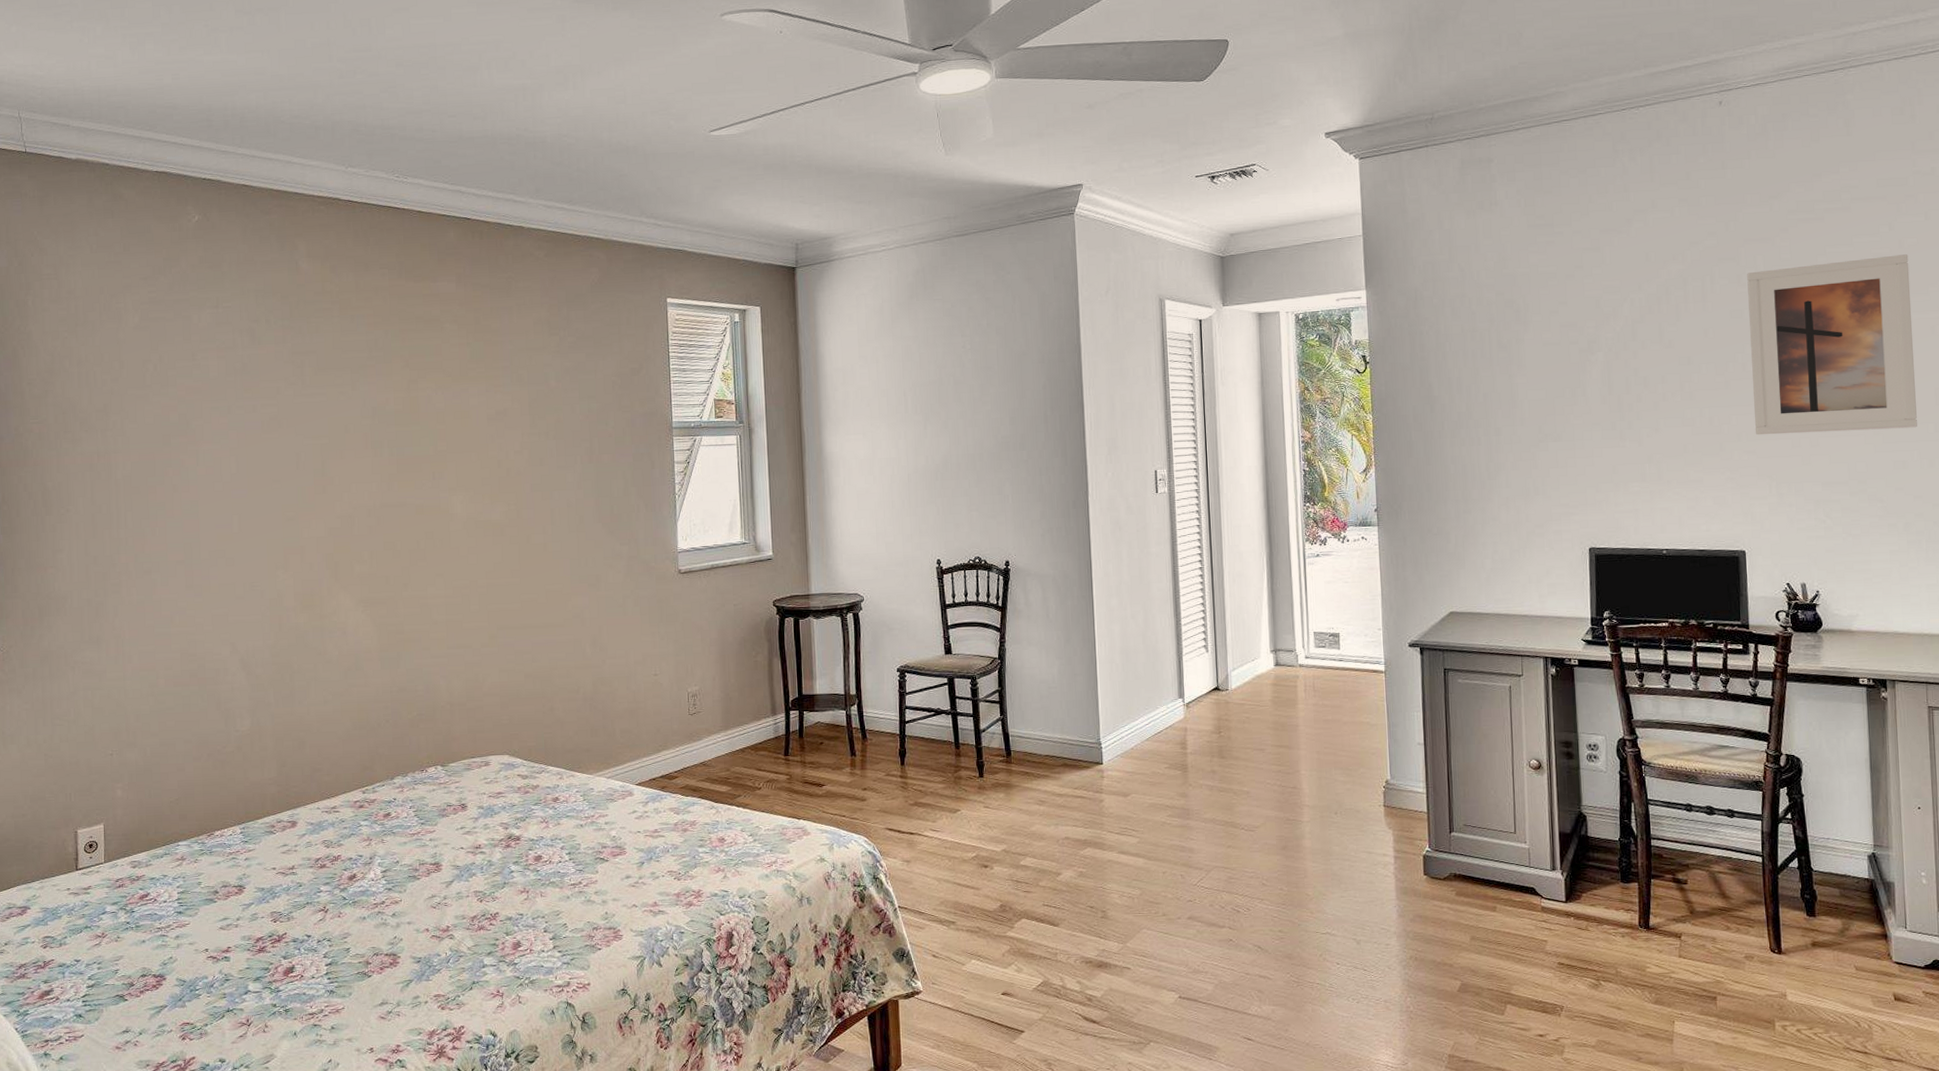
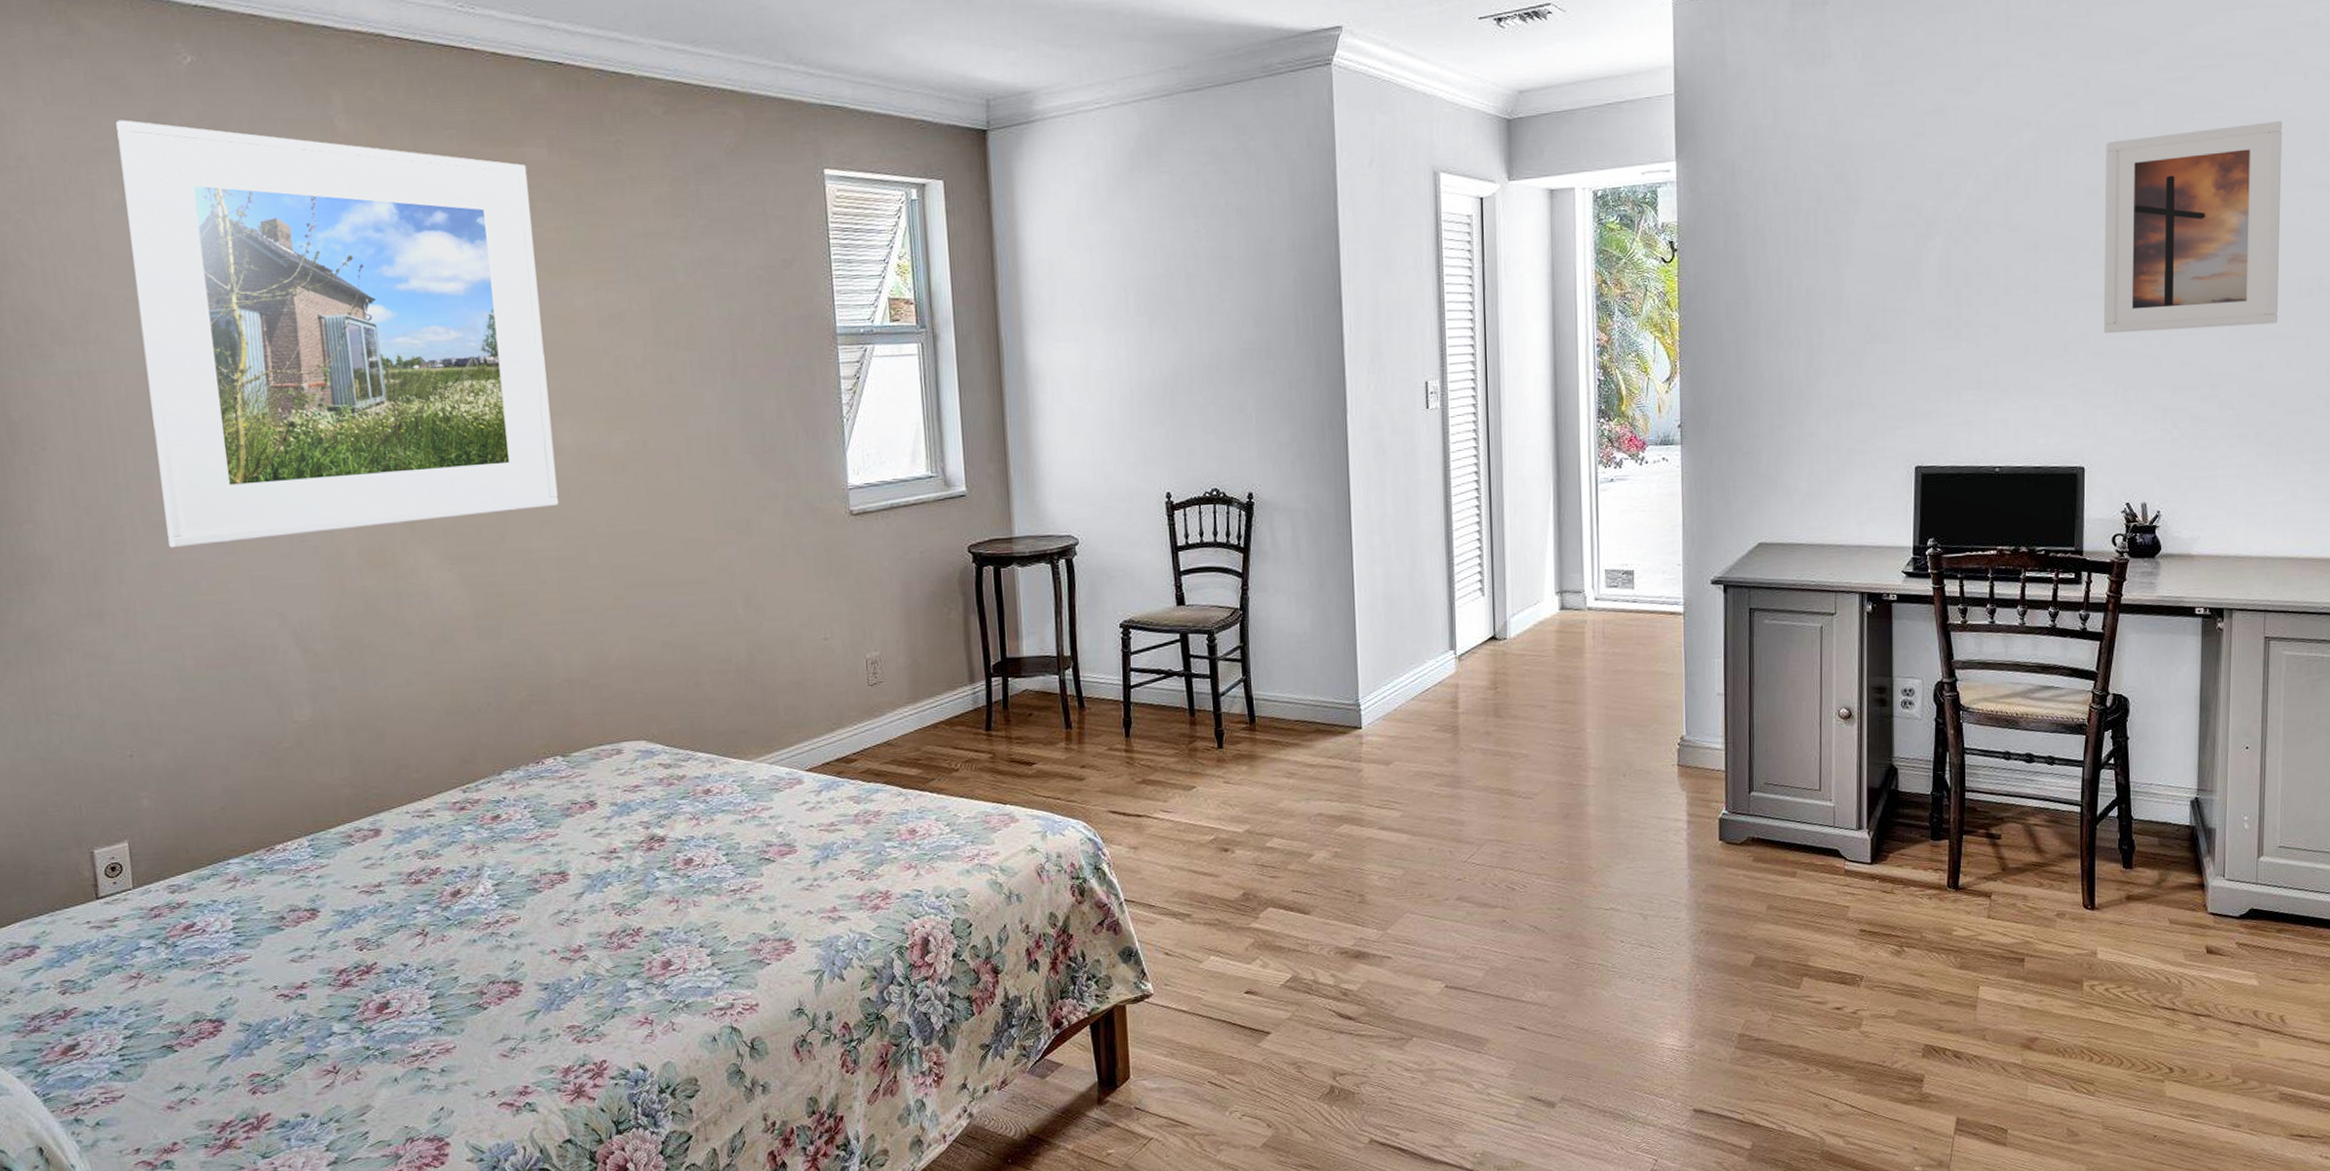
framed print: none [140,263,450,590] -> present [116,119,559,548]

